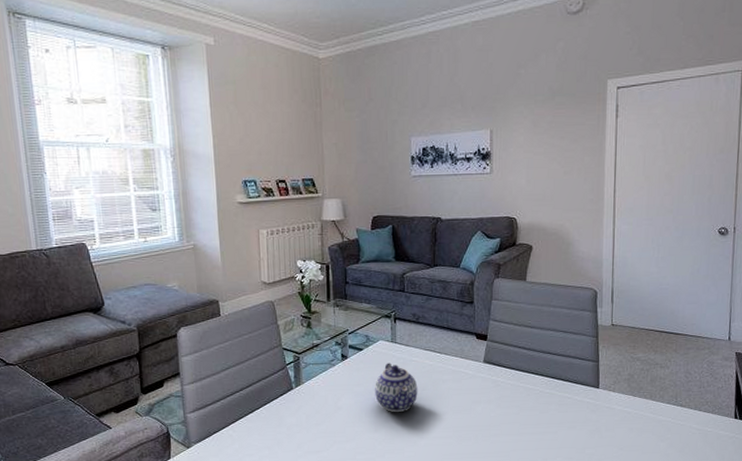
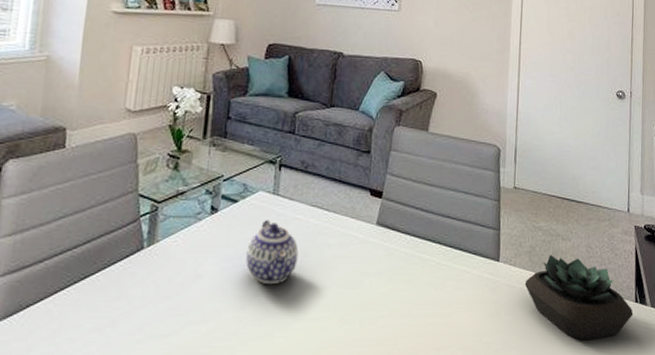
succulent plant: none [624,380,733,450] -> present [524,254,633,340]

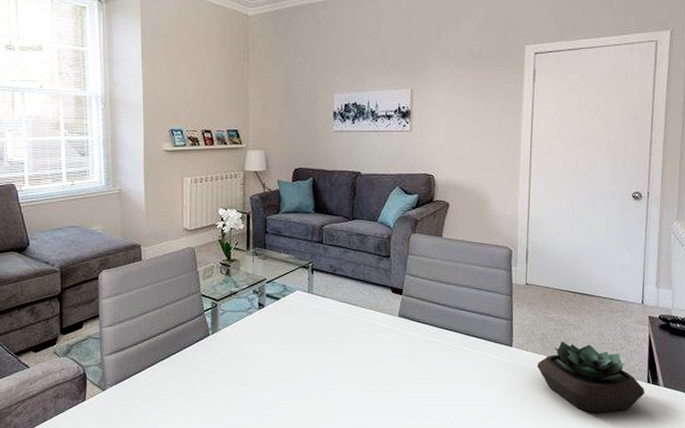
teapot: present [246,220,299,284] -> none [290,313,333,362]

